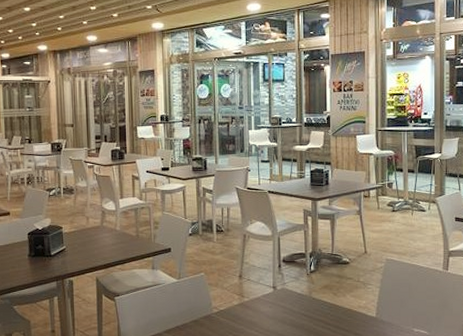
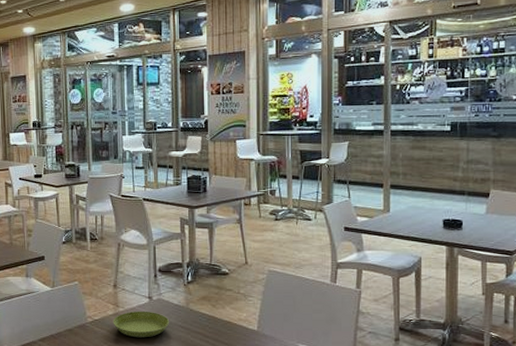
saucer: none [238,300,293,327] -> present [113,311,170,338]

